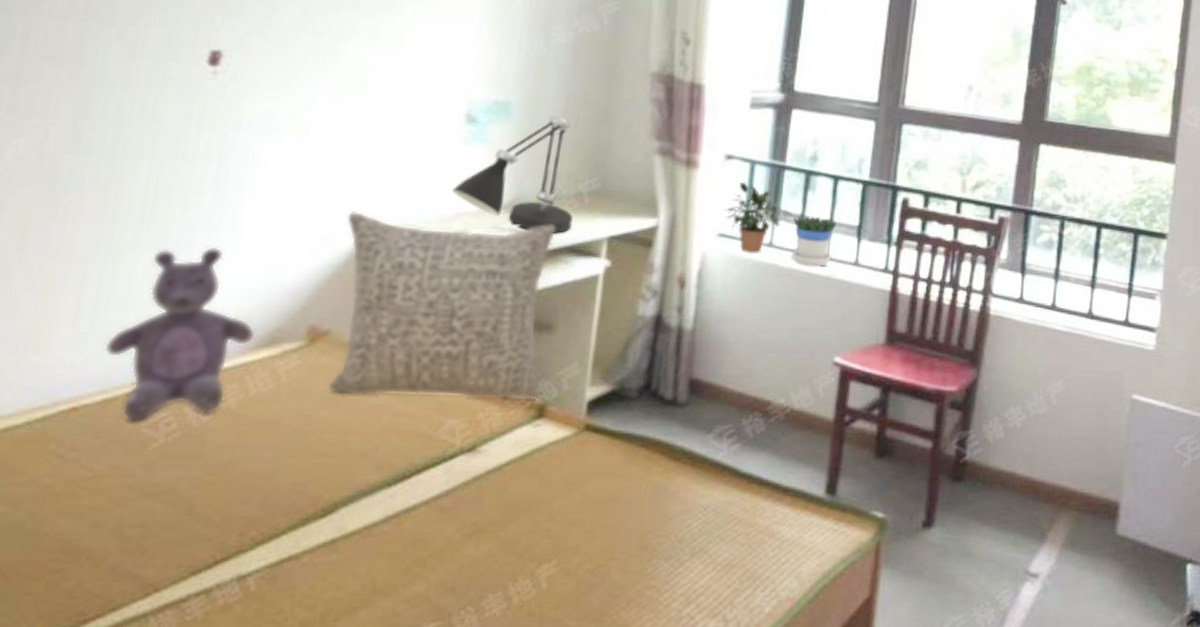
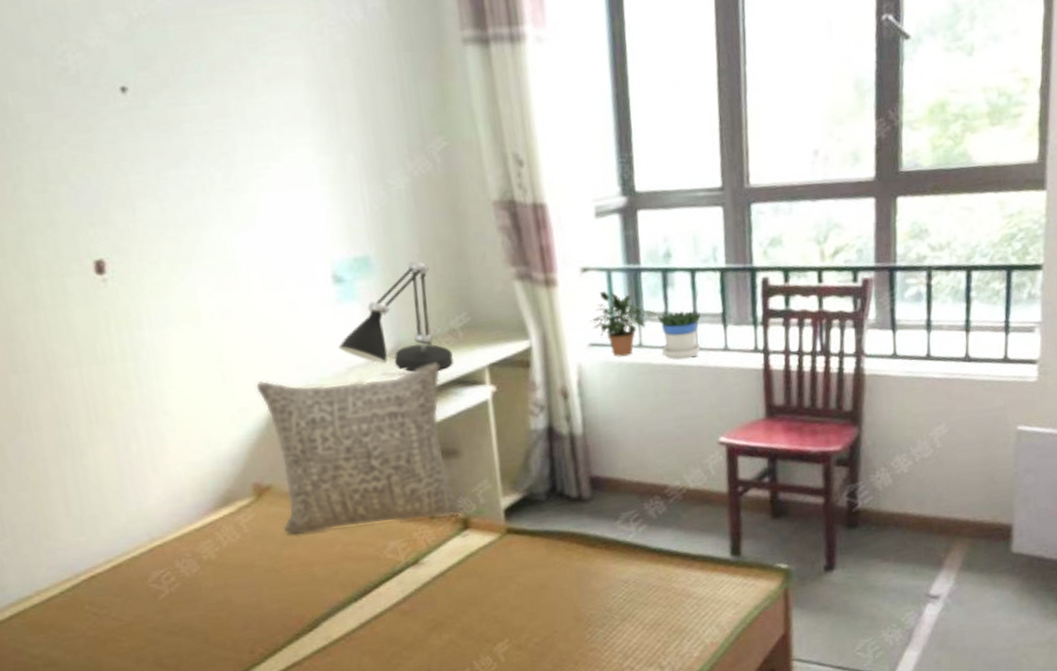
stuffed animal: present [104,246,256,422] -> none [97,431,213,581]

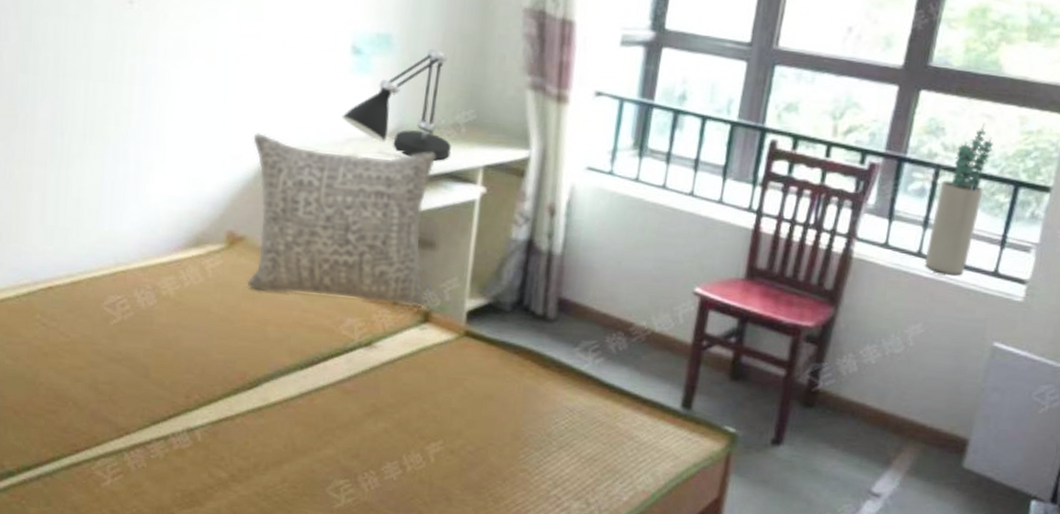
potted plant: present [590,290,656,357] -> none [593,118,659,188]
flowerpot: present [658,311,701,360] -> none [657,153,703,204]
vase: none [934,216,978,372] -> present [924,124,993,276]

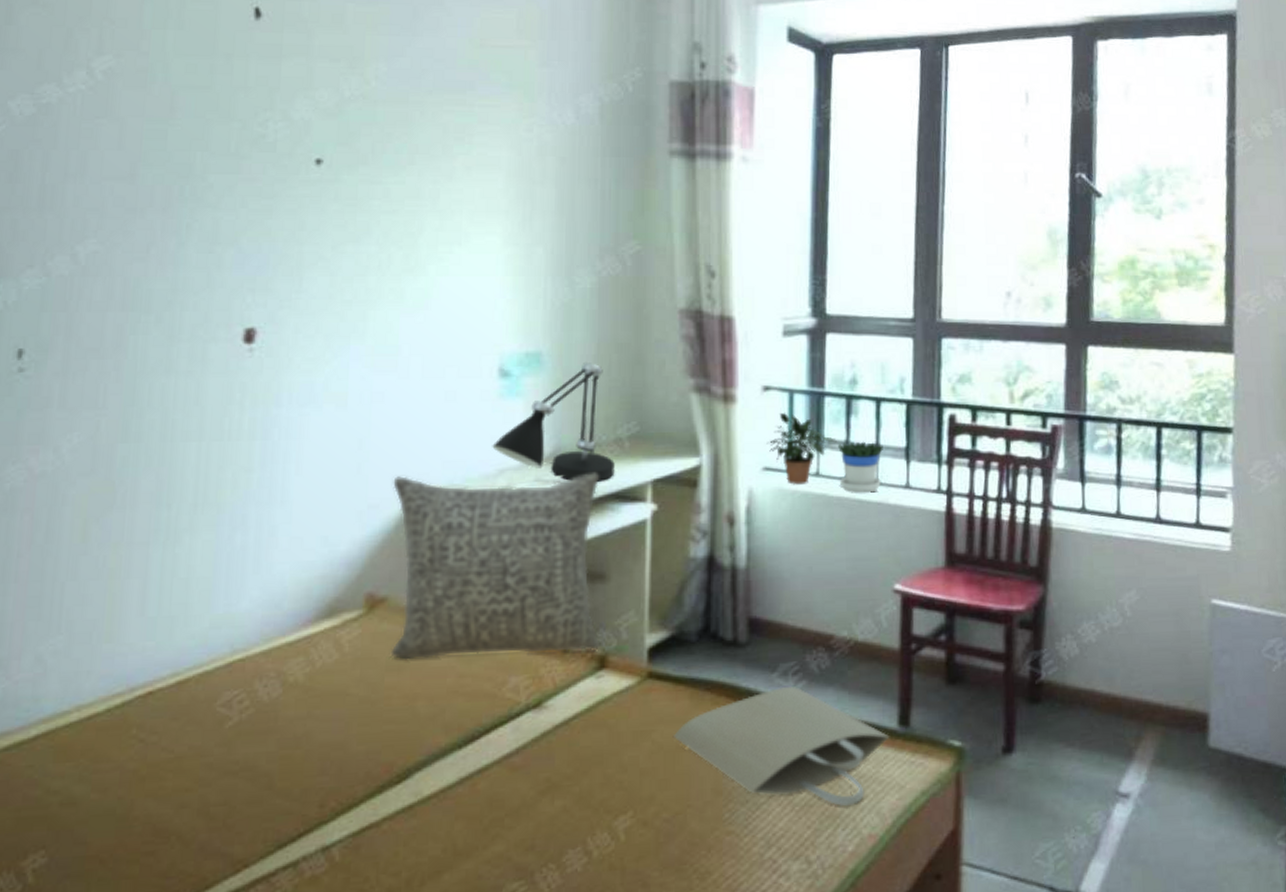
tote bag: none [482,360,672,465] -> present [672,687,890,807]
potted plant: none [593,118,659,188] -> present [766,412,837,485]
flowerpot: none [657,153,703,204] -> present [838,441,883,494]
vase: present [924,124,993,276] -> none [1124,372,1169,533]

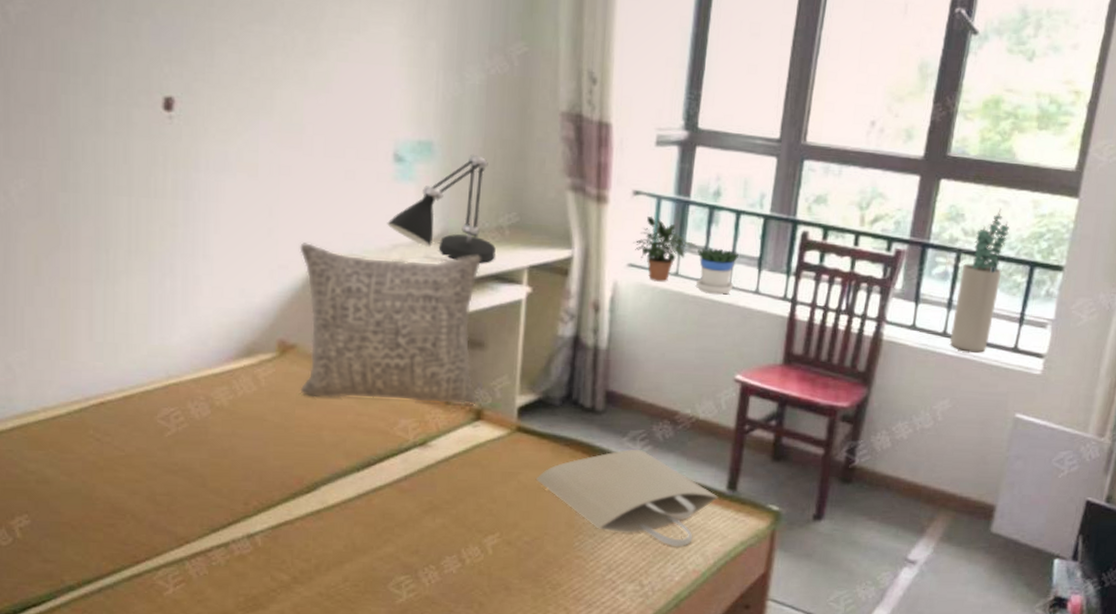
vase: none [1124,372,1169,533] -> present [949,209,1009,353]

